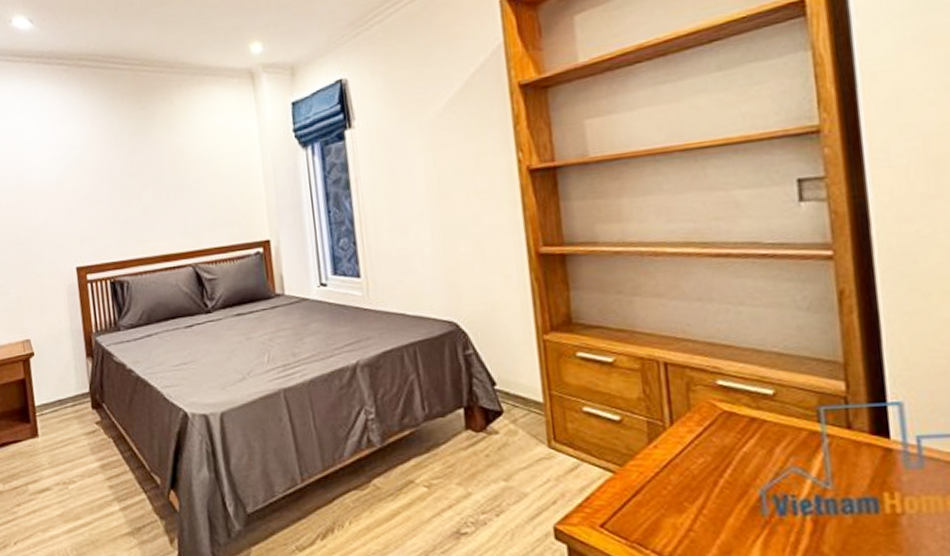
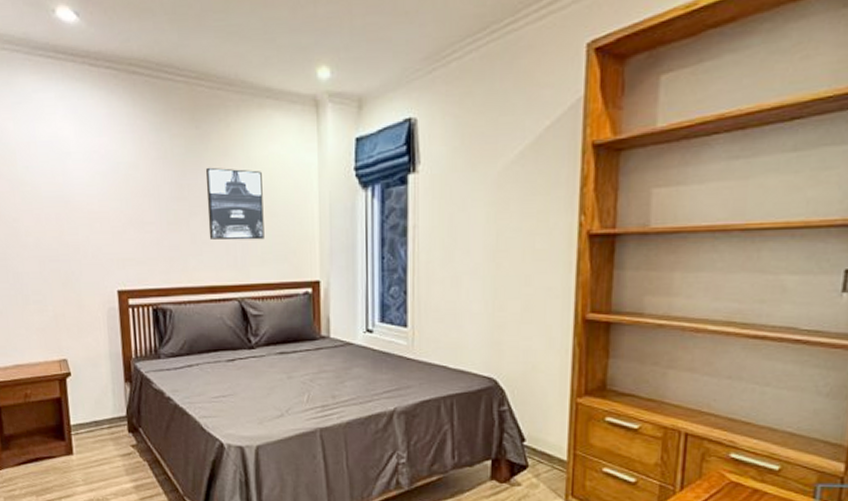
wall art: none [153,142,213,210] -> present [205,167,265,240]

